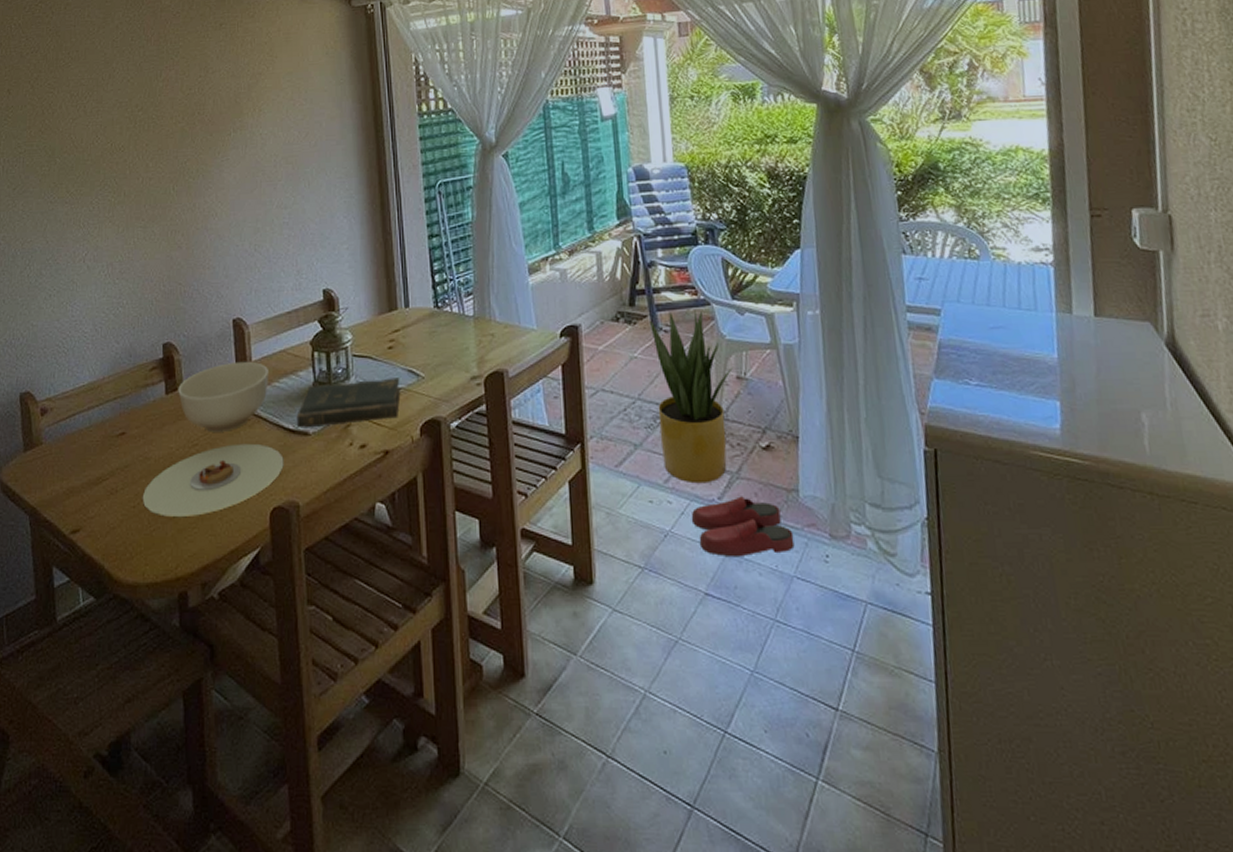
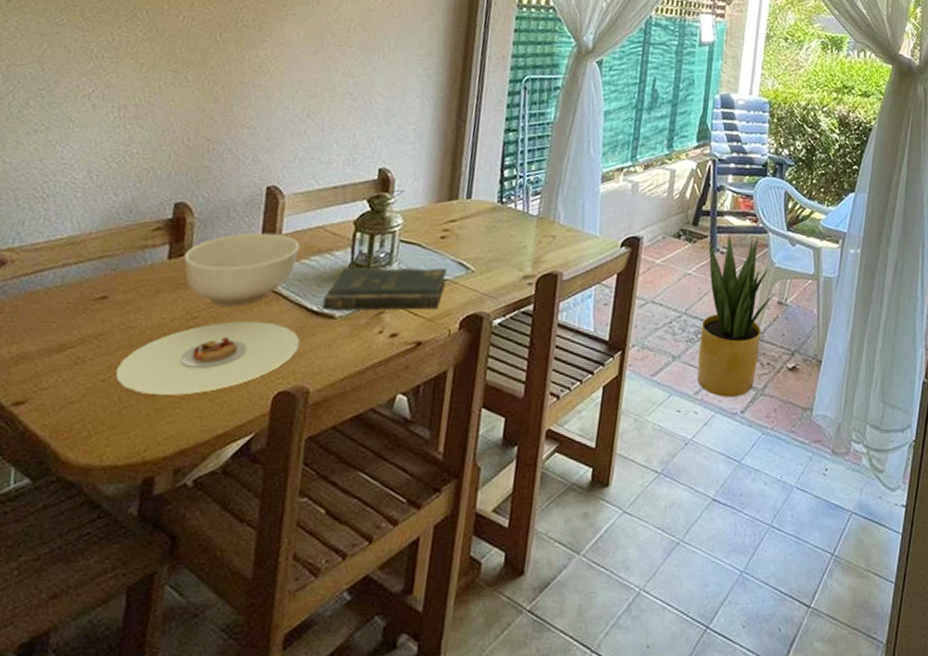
slippers: present [692,496,795,558] -> none [713,411,801,467]

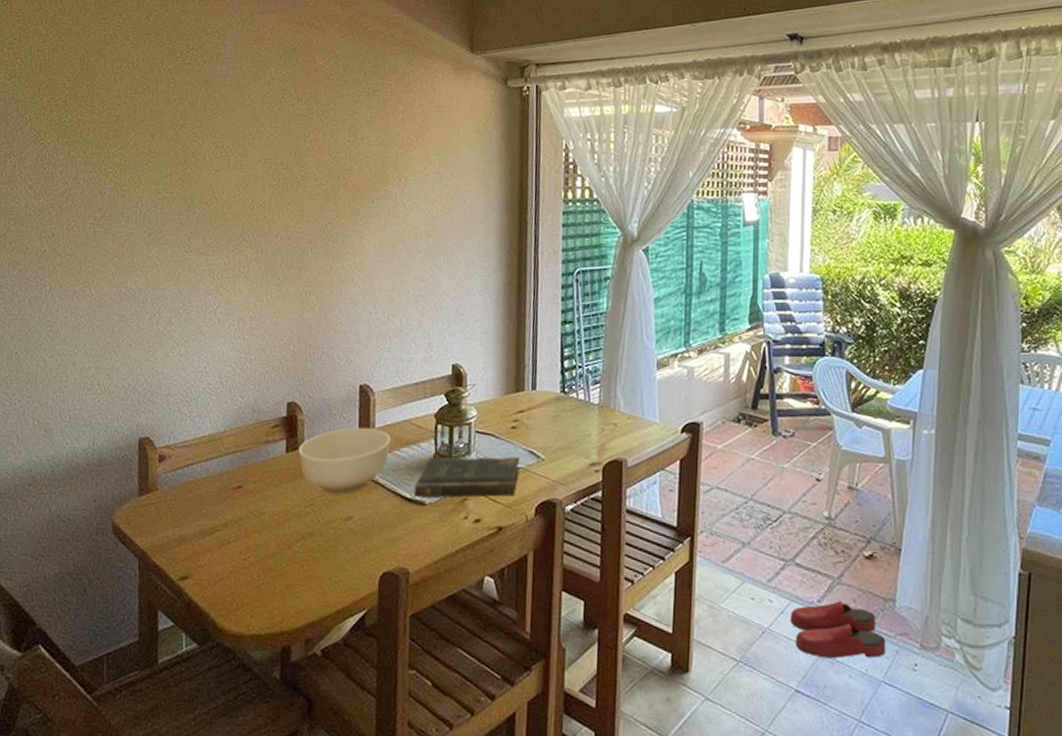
plate: present [115,321,301,395] -> none [253,507,398,574]
planter: present [697,235,778,398] -> none [768,418,847,586]
slippers: none [713,411,801,467] -> present [791,601,886,659]

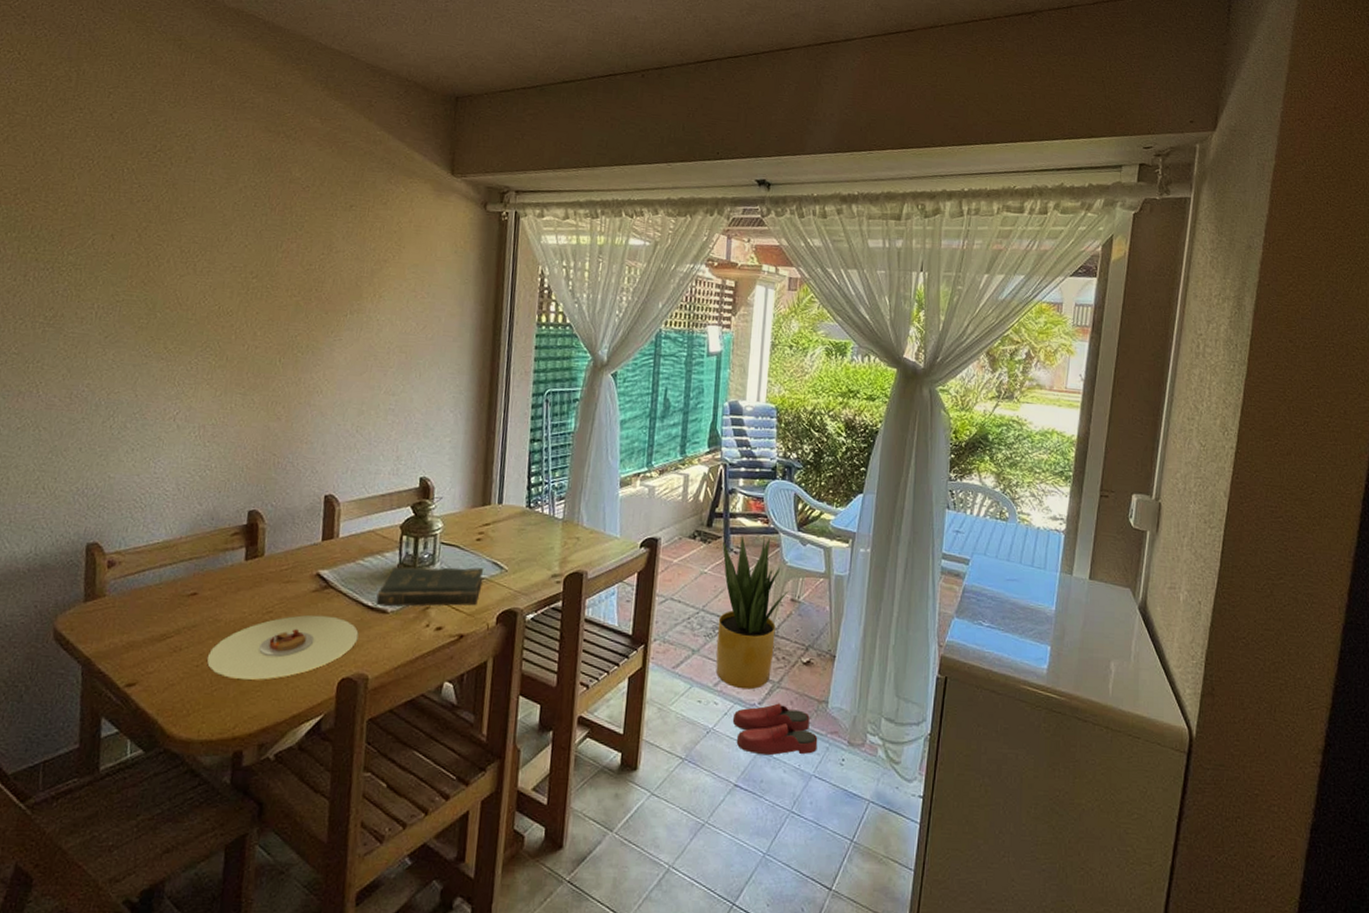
plate: none [253,507,398,574] -> present [206,615,359,680]
bowl: present [298,427,391,494] -> none [258,536,355,602]
planter: none [768,418,847,586] -> present [716,535,790,690]

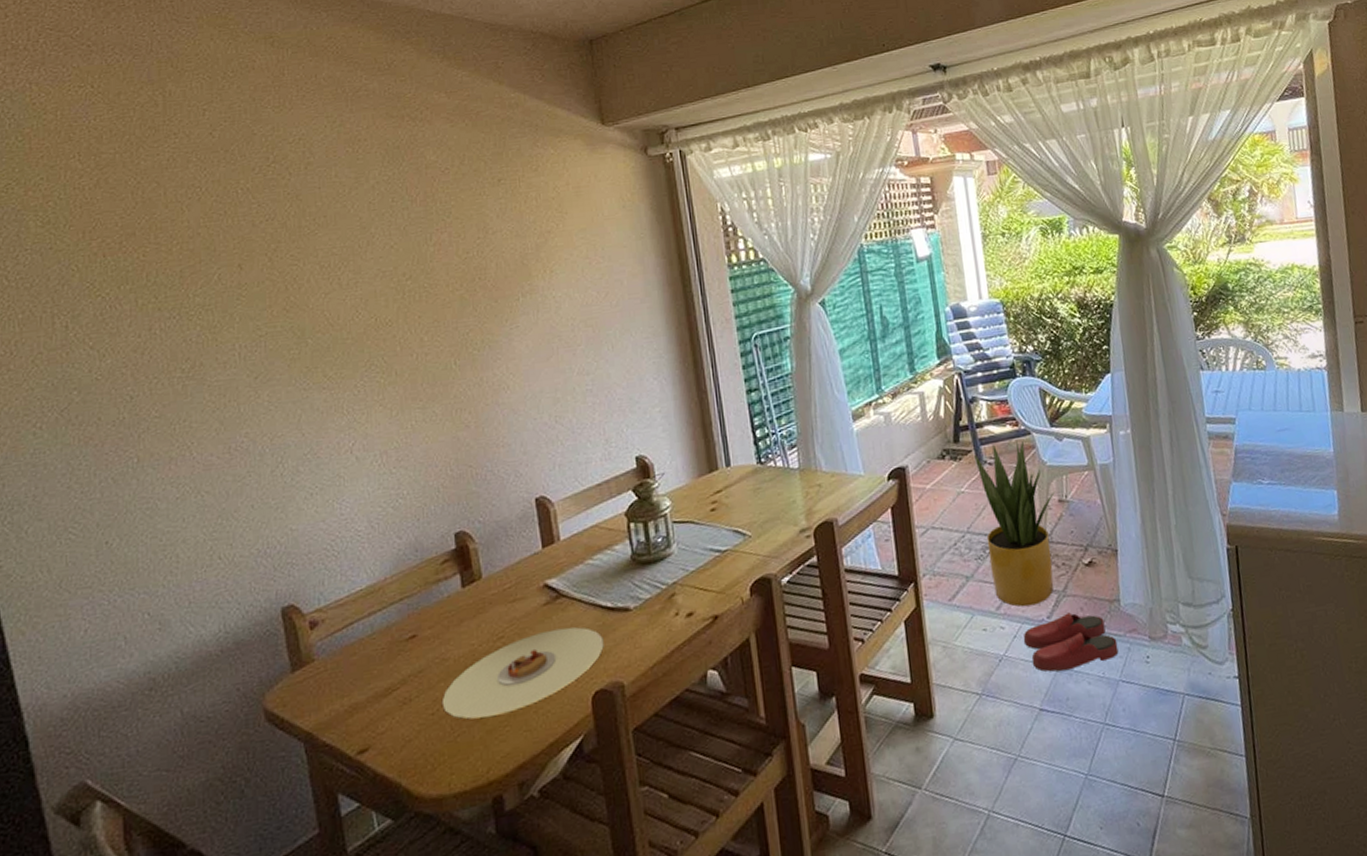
bible: present [375,567,484,606] -> none [614,539,727,605]

